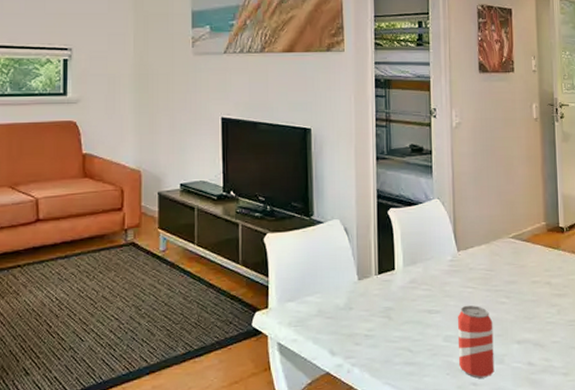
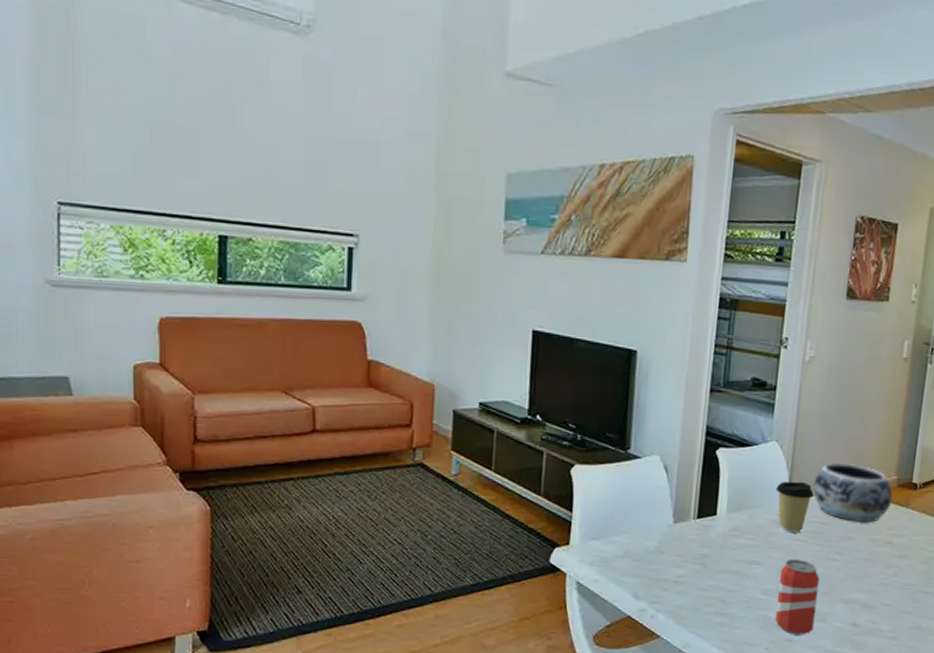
coffee cup: none [443,233,477,282] -> present [775,481,814,533]
decorative bowl: none [474,214,545,267] -> present [812,463,893,524]

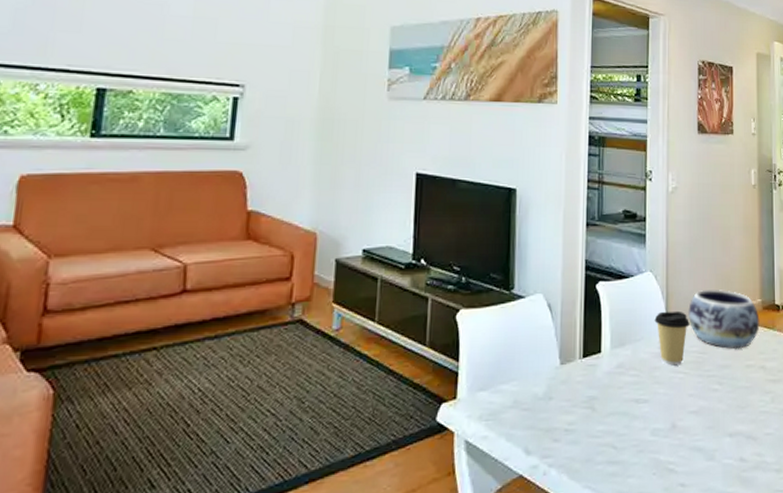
beverage can: present [775,559,820,635] -> none [667,392,704,478]

